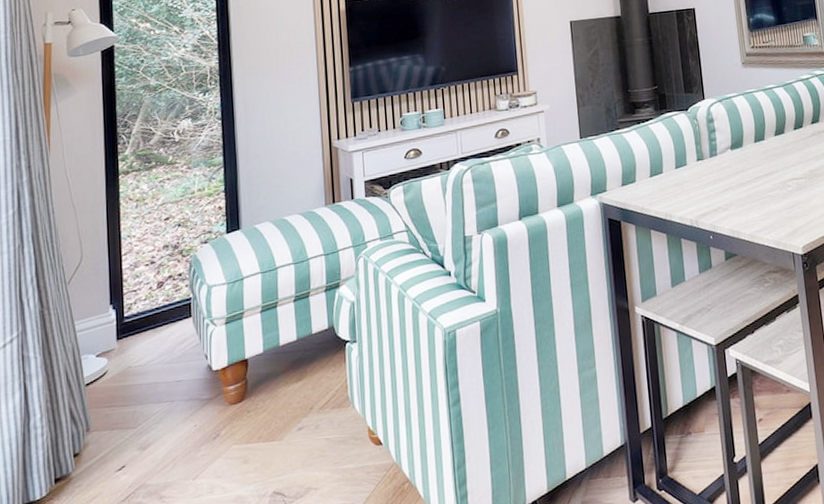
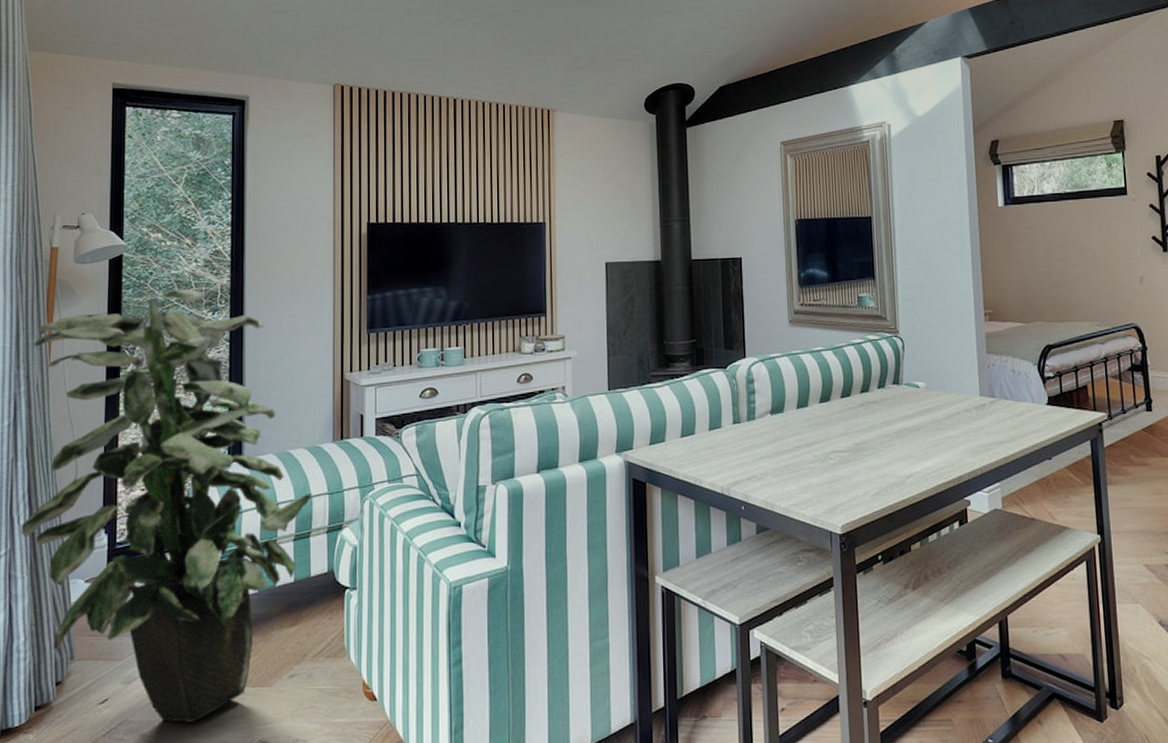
indoor plant: none [31,73,310,483] -> present [21,288,313,723]

